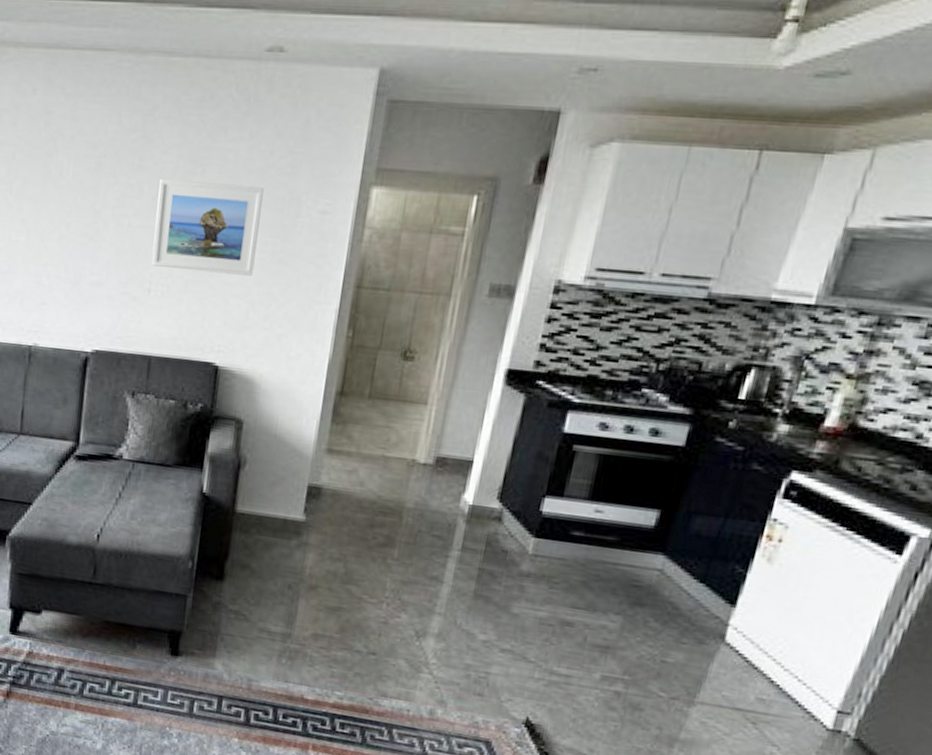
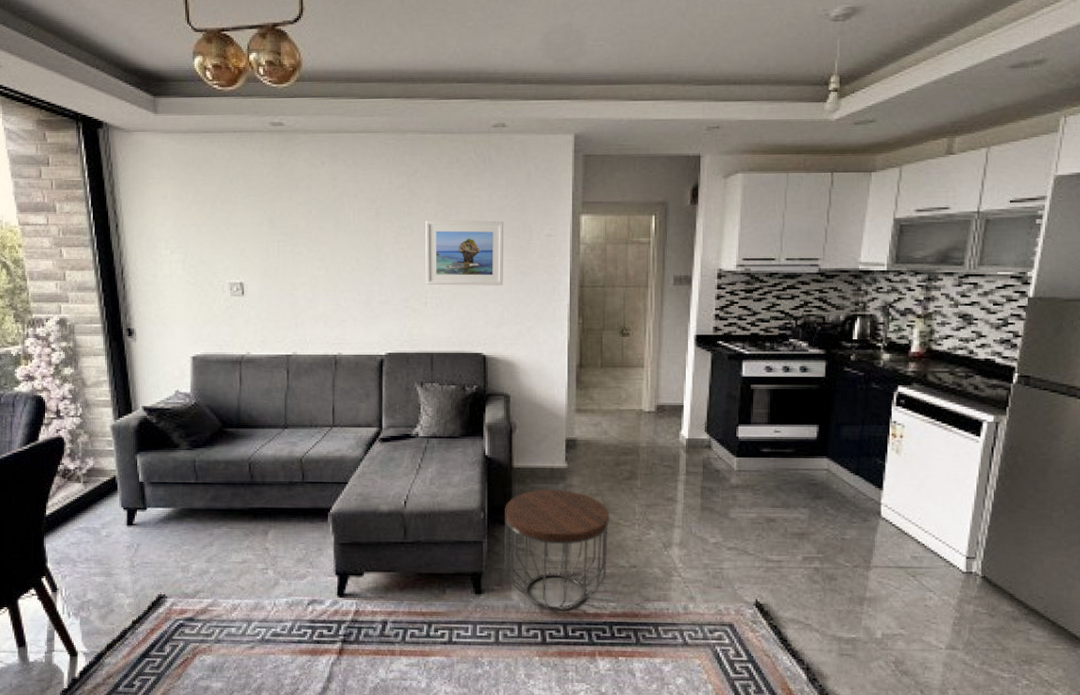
side table: none [208,542,352,690] -> present [504,489,610,611]

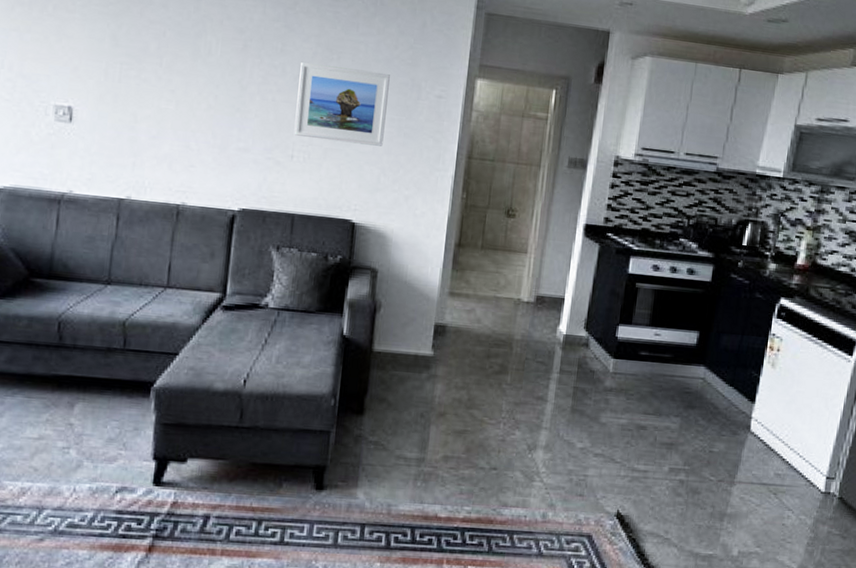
side table: present [504,489,610,611] -> none [351,377,474,513]

